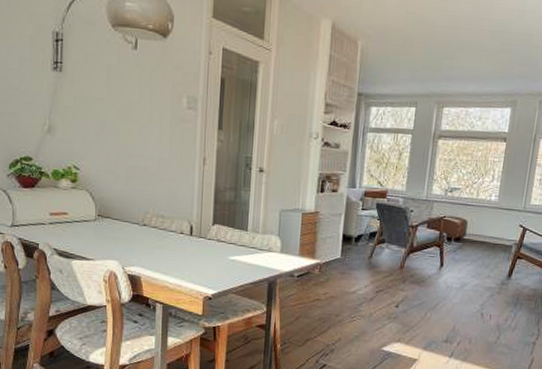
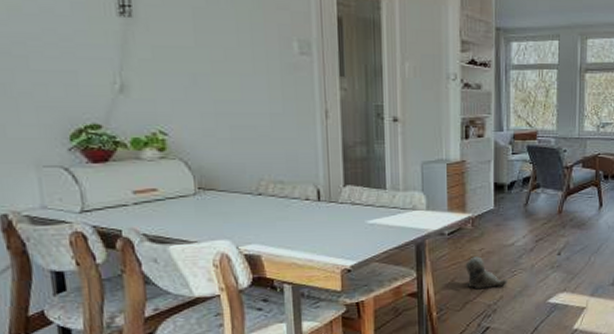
plush toy: none [309,299,347,330] -> present [465,256,507,290]

